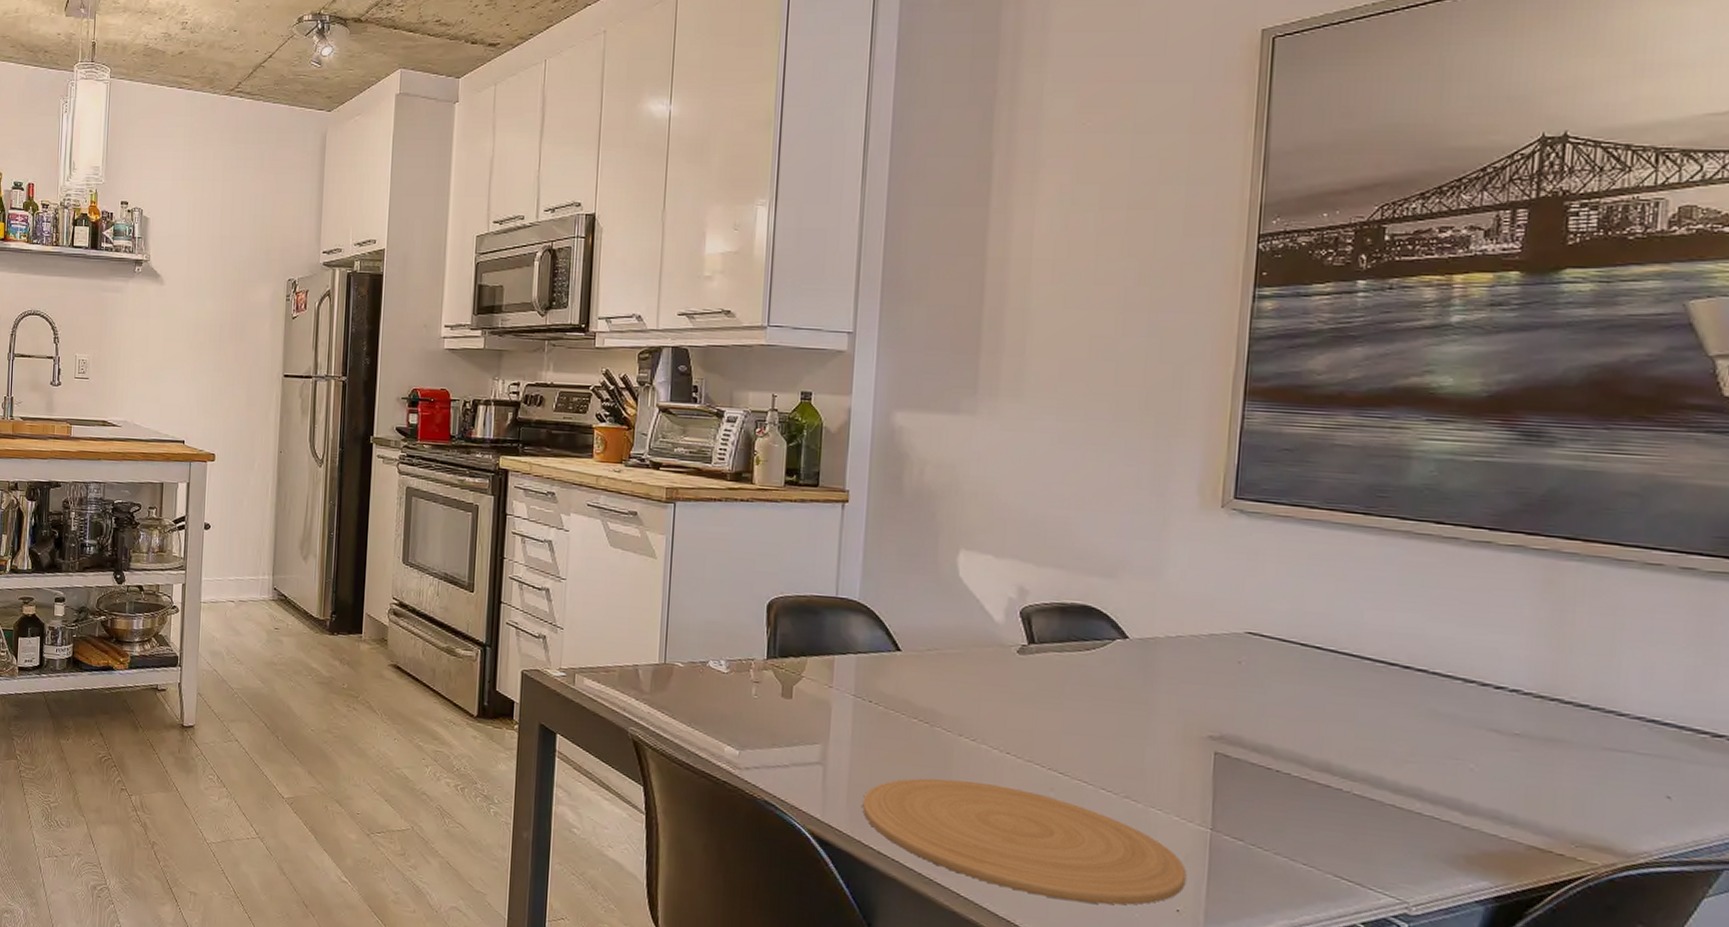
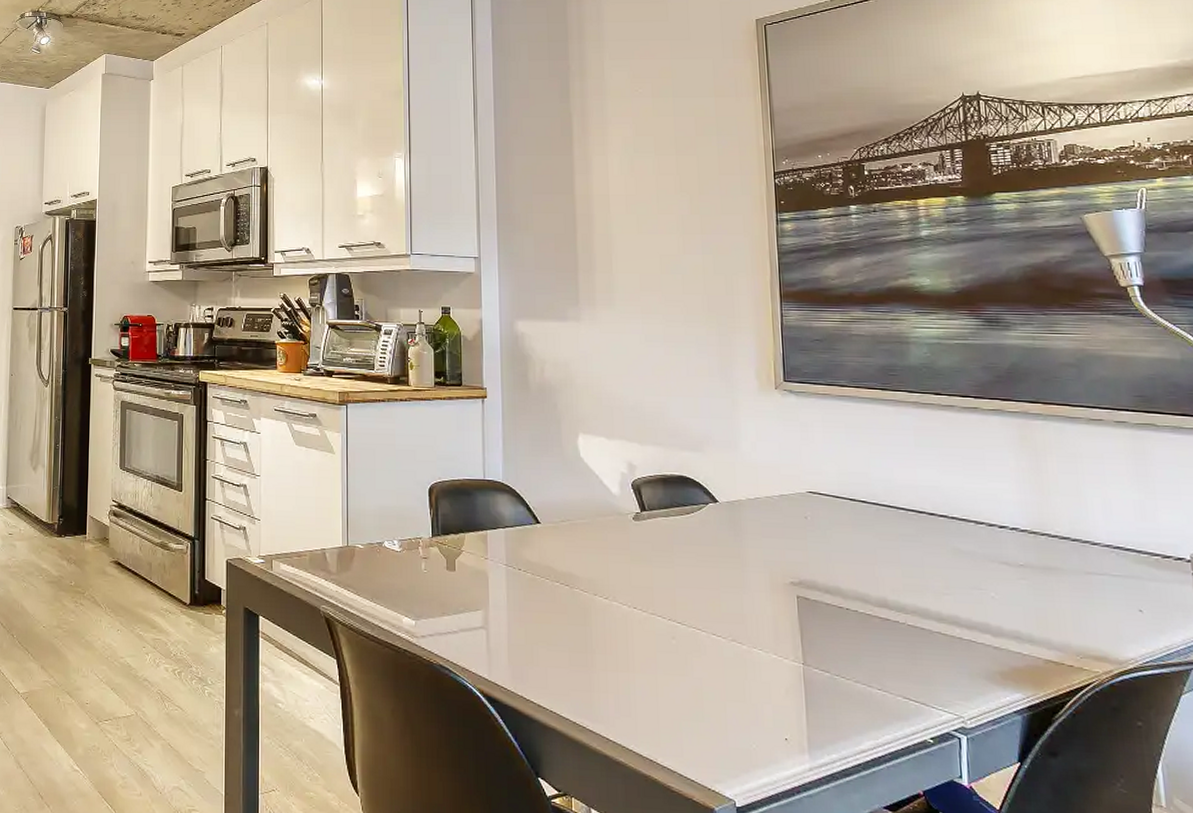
plate: present [862,778,1187,905] -> none [521,634,790,739]

